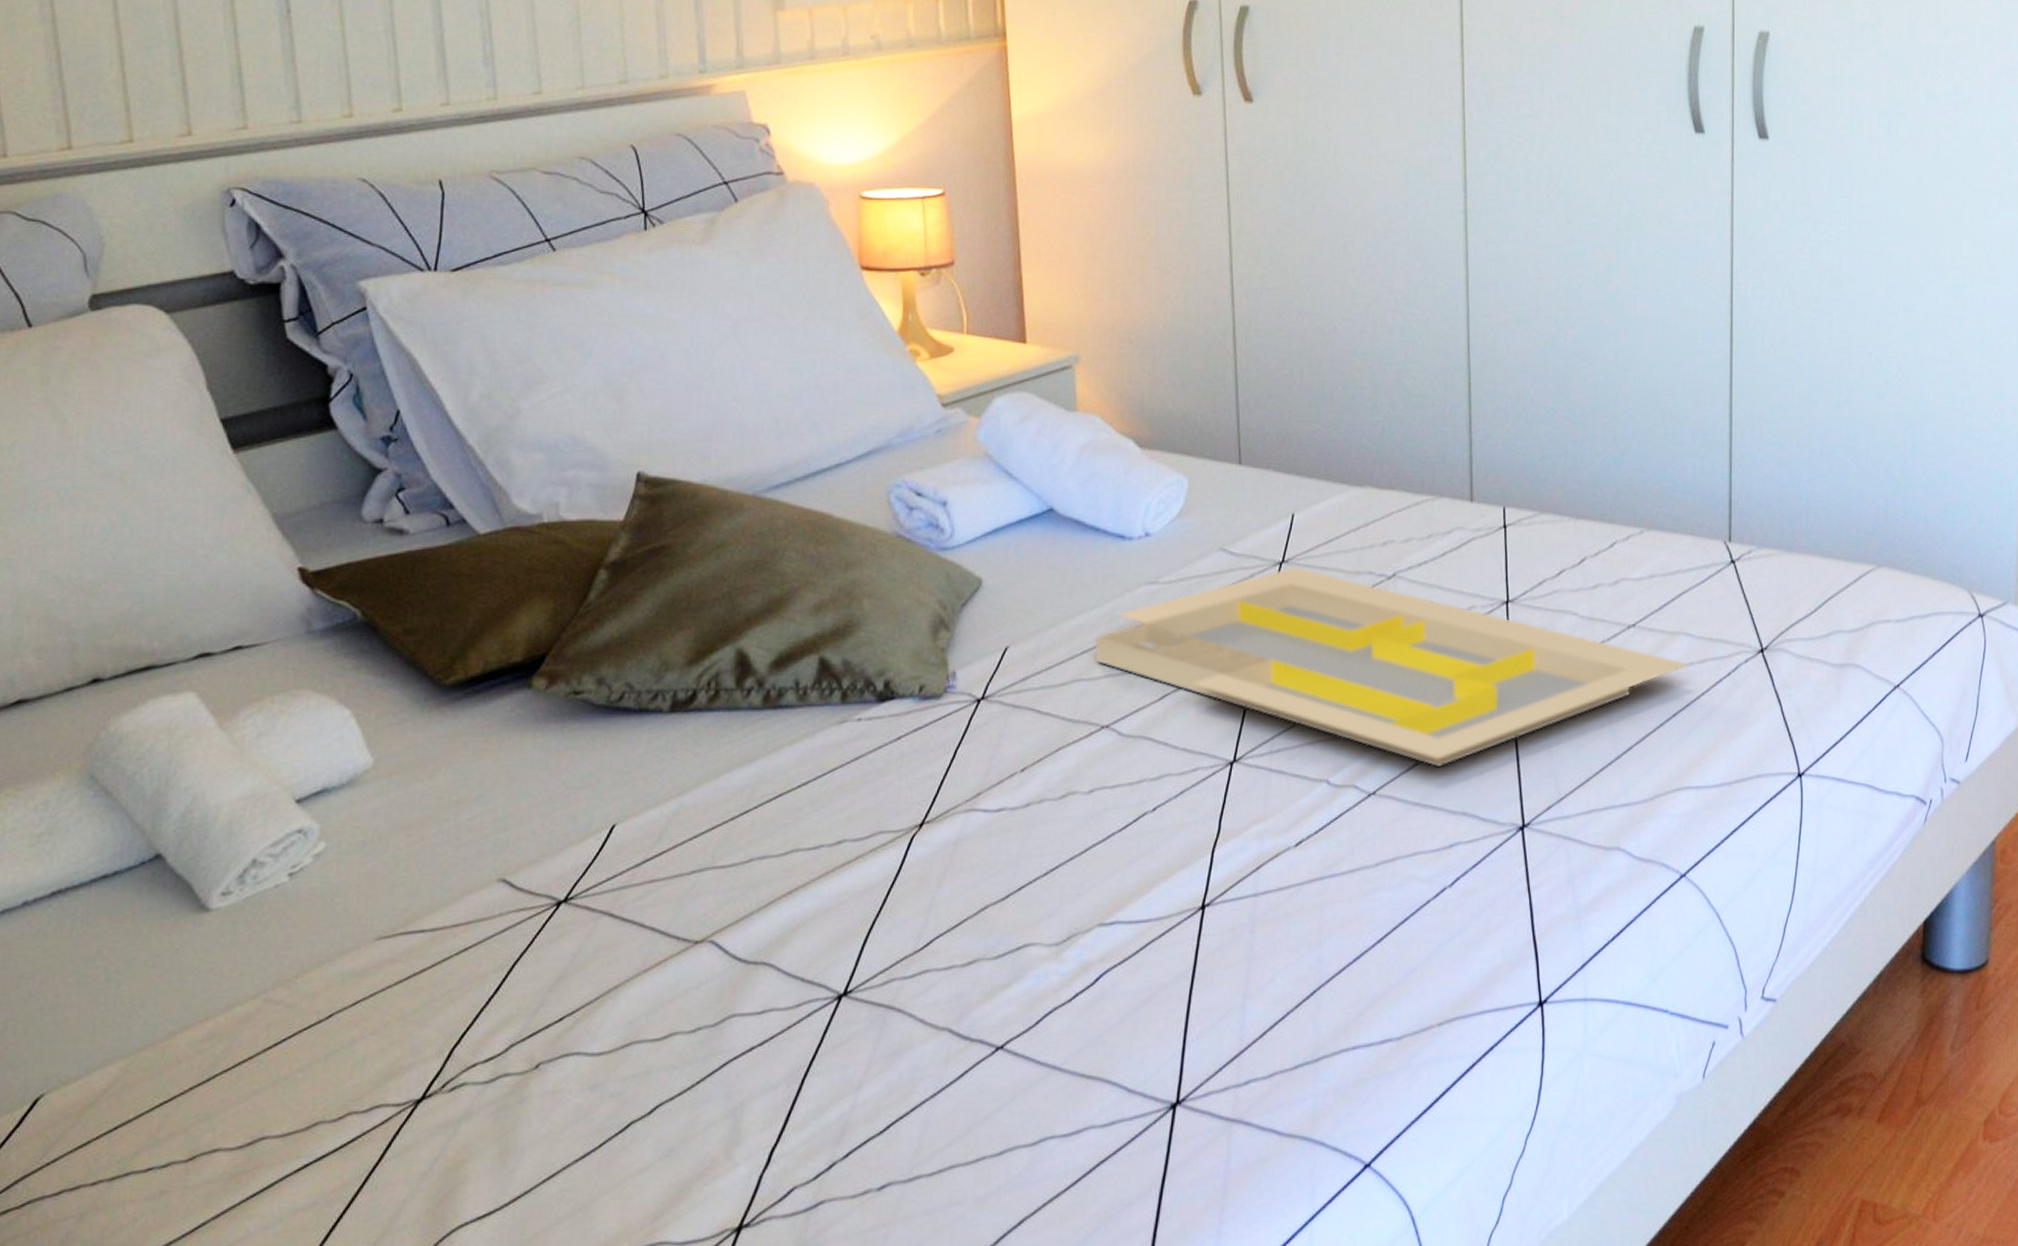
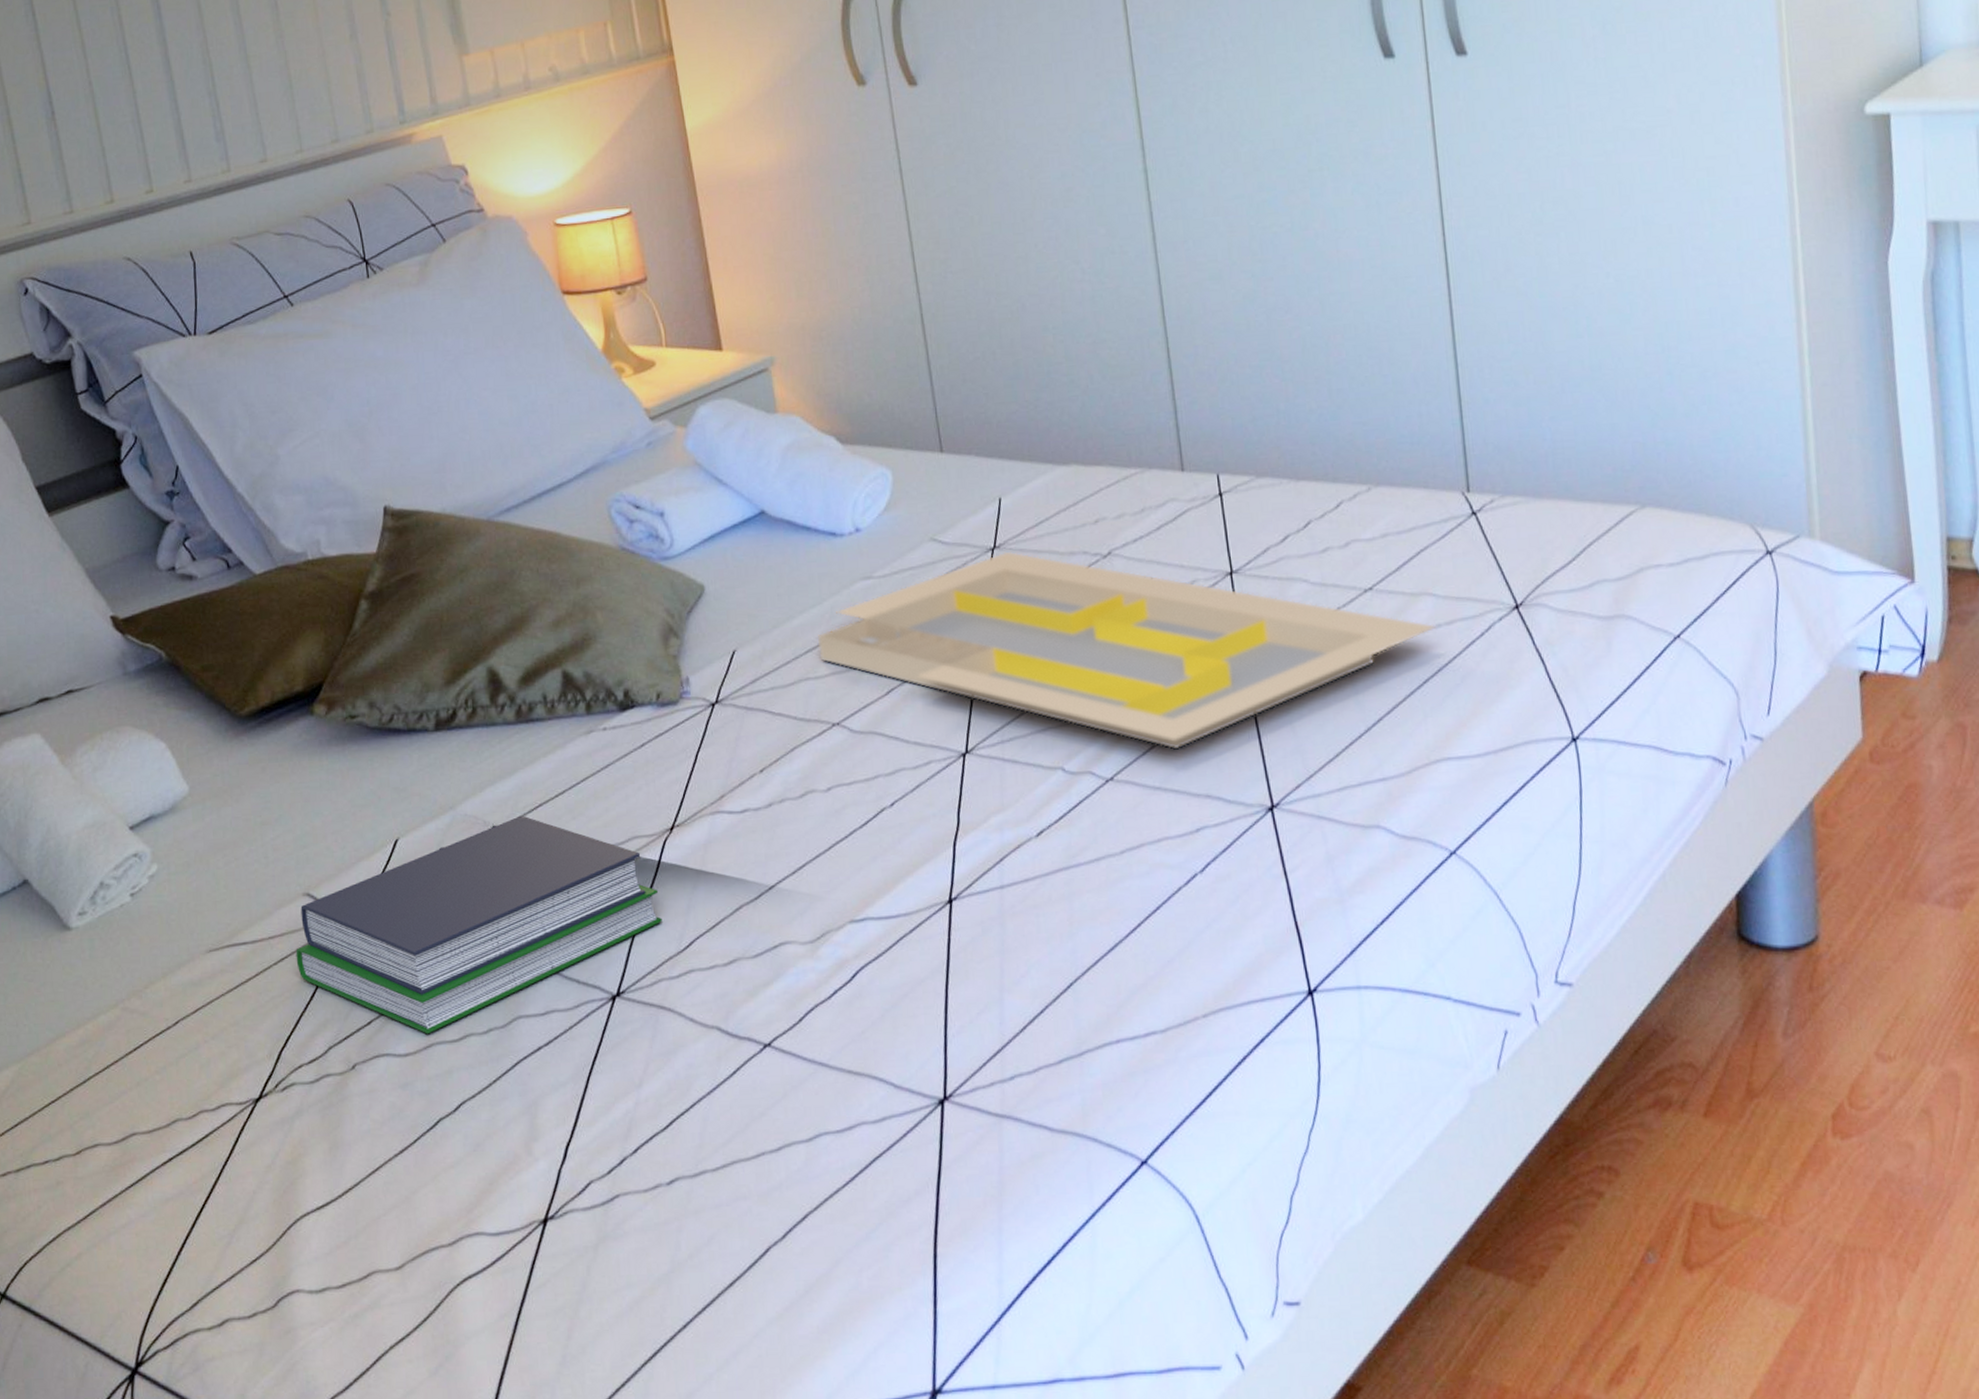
book: none [482,805,901,1033] -> present [296,815,662,1035]

